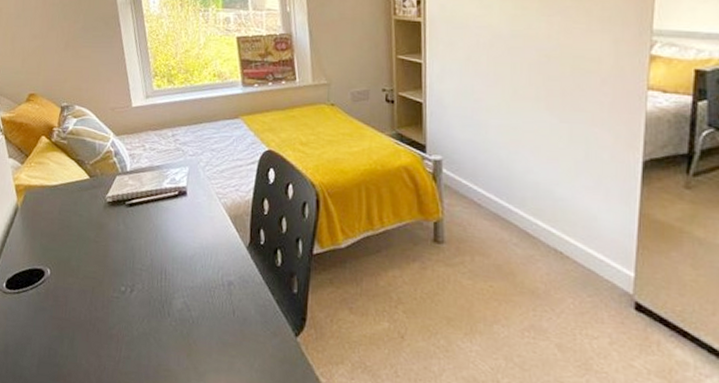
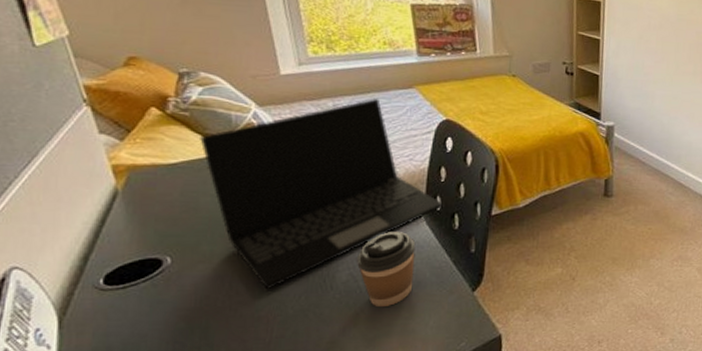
laptop: none [73,128,266,309] -> present [200,97,443,290]
coffee cup: none [189,263,242,342] -> present [356,232,416,308]

